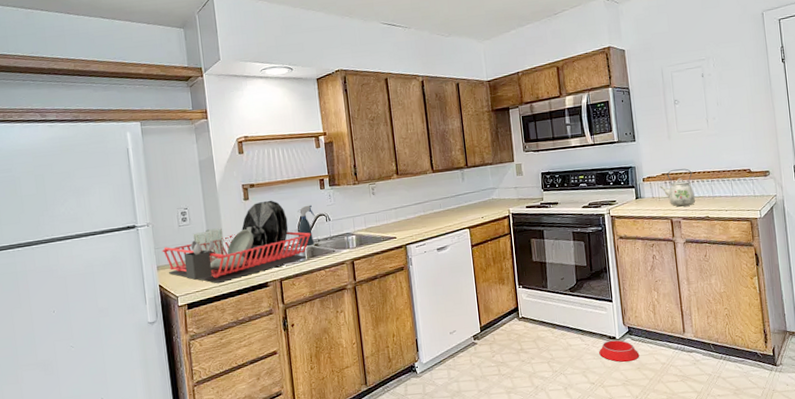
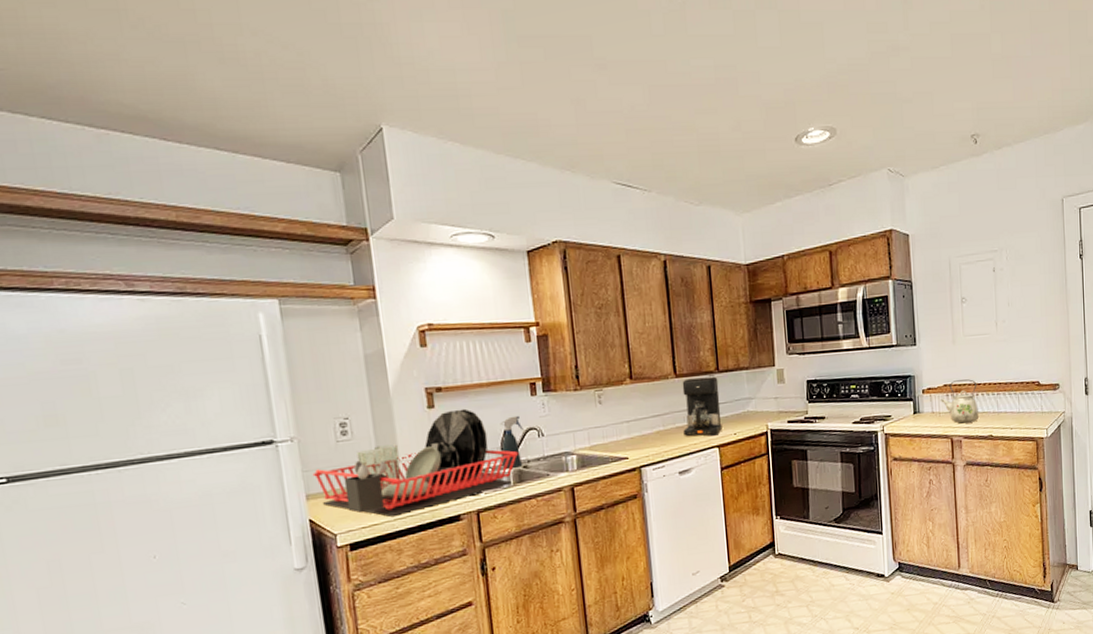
coffee maker: none [438,171,472,220] -> present [682,376,722,437]
pet bowl: present [599,339,640,362] -> none [865,577,910,603]

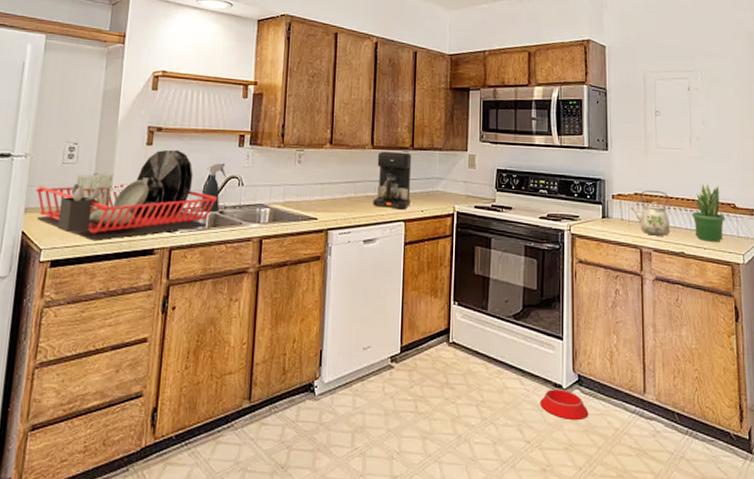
pet bowl: none [865,577,910,603] -> present [540,389,589,420]
planter: none [999,364,1030,422] -> present [692,183,725,242]

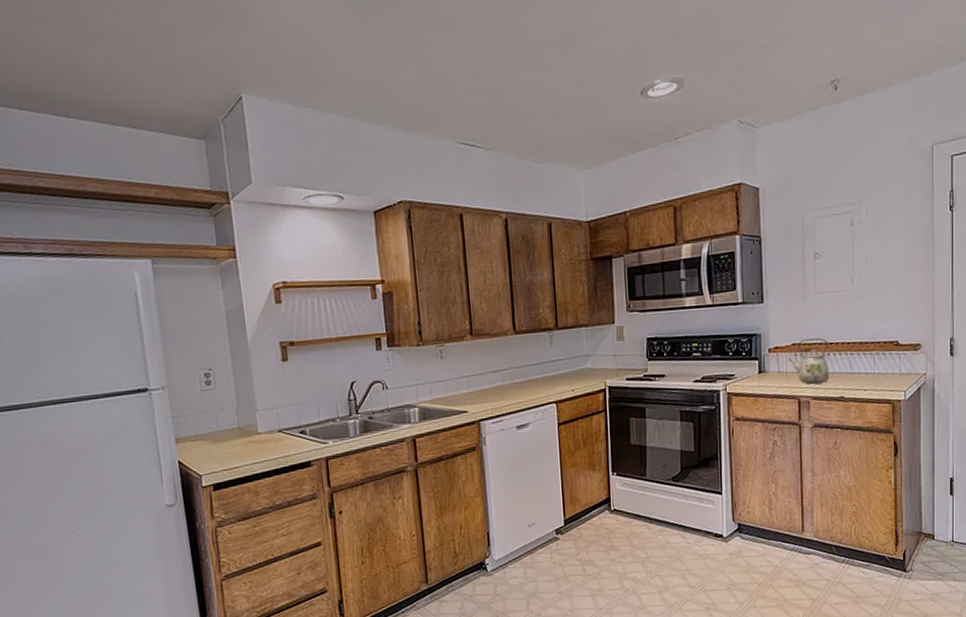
dish rack: present [35,149,218,242] -> none [181,362,365,462]
spray bottle: present [202,163,227,212] -> none [347,369,369,419]
coffee maker: present [373,151,412,210] -> none [521,333,560,393]
pet bowl: present [540,389,589,420] -> none [702,538,749,564]
planter: present [692,183,725,242] -> none [853,323,887,383]

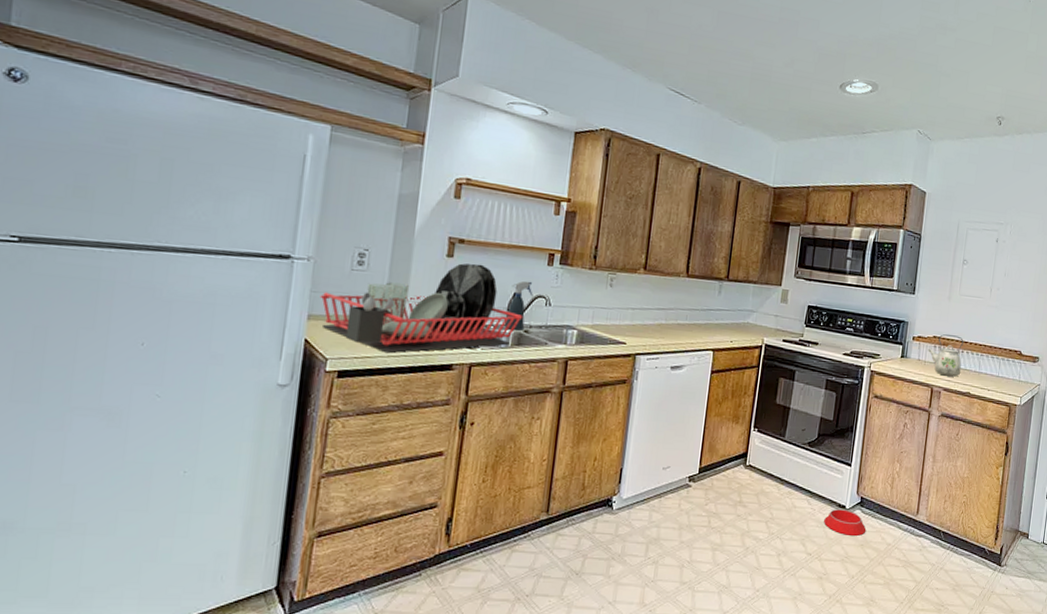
dish rack: none [181,362,365,462] -> present [320,263,523,354]
spray bottle: none [347,369,369,419] -> present [505,280,533,331]
pet bowl: none [702,538,749,564] -> present [824,509,866,536]

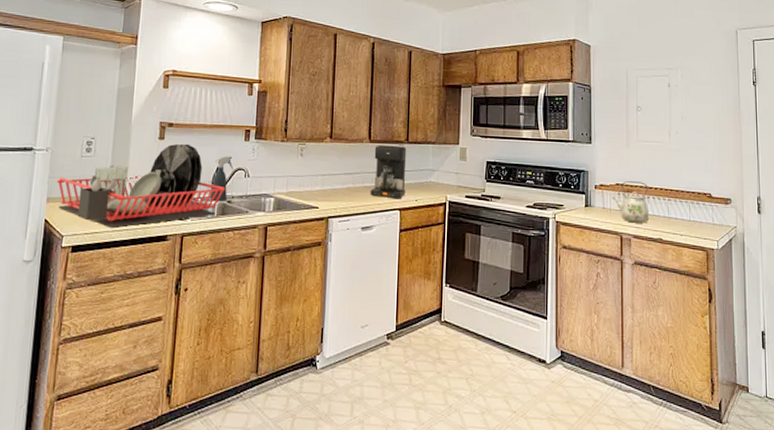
coffee maker: none [683,280,726,339] -> present [370,145,407,199]
pet bowl: present [824,509,866,536] -> none [525,364,571,392]

